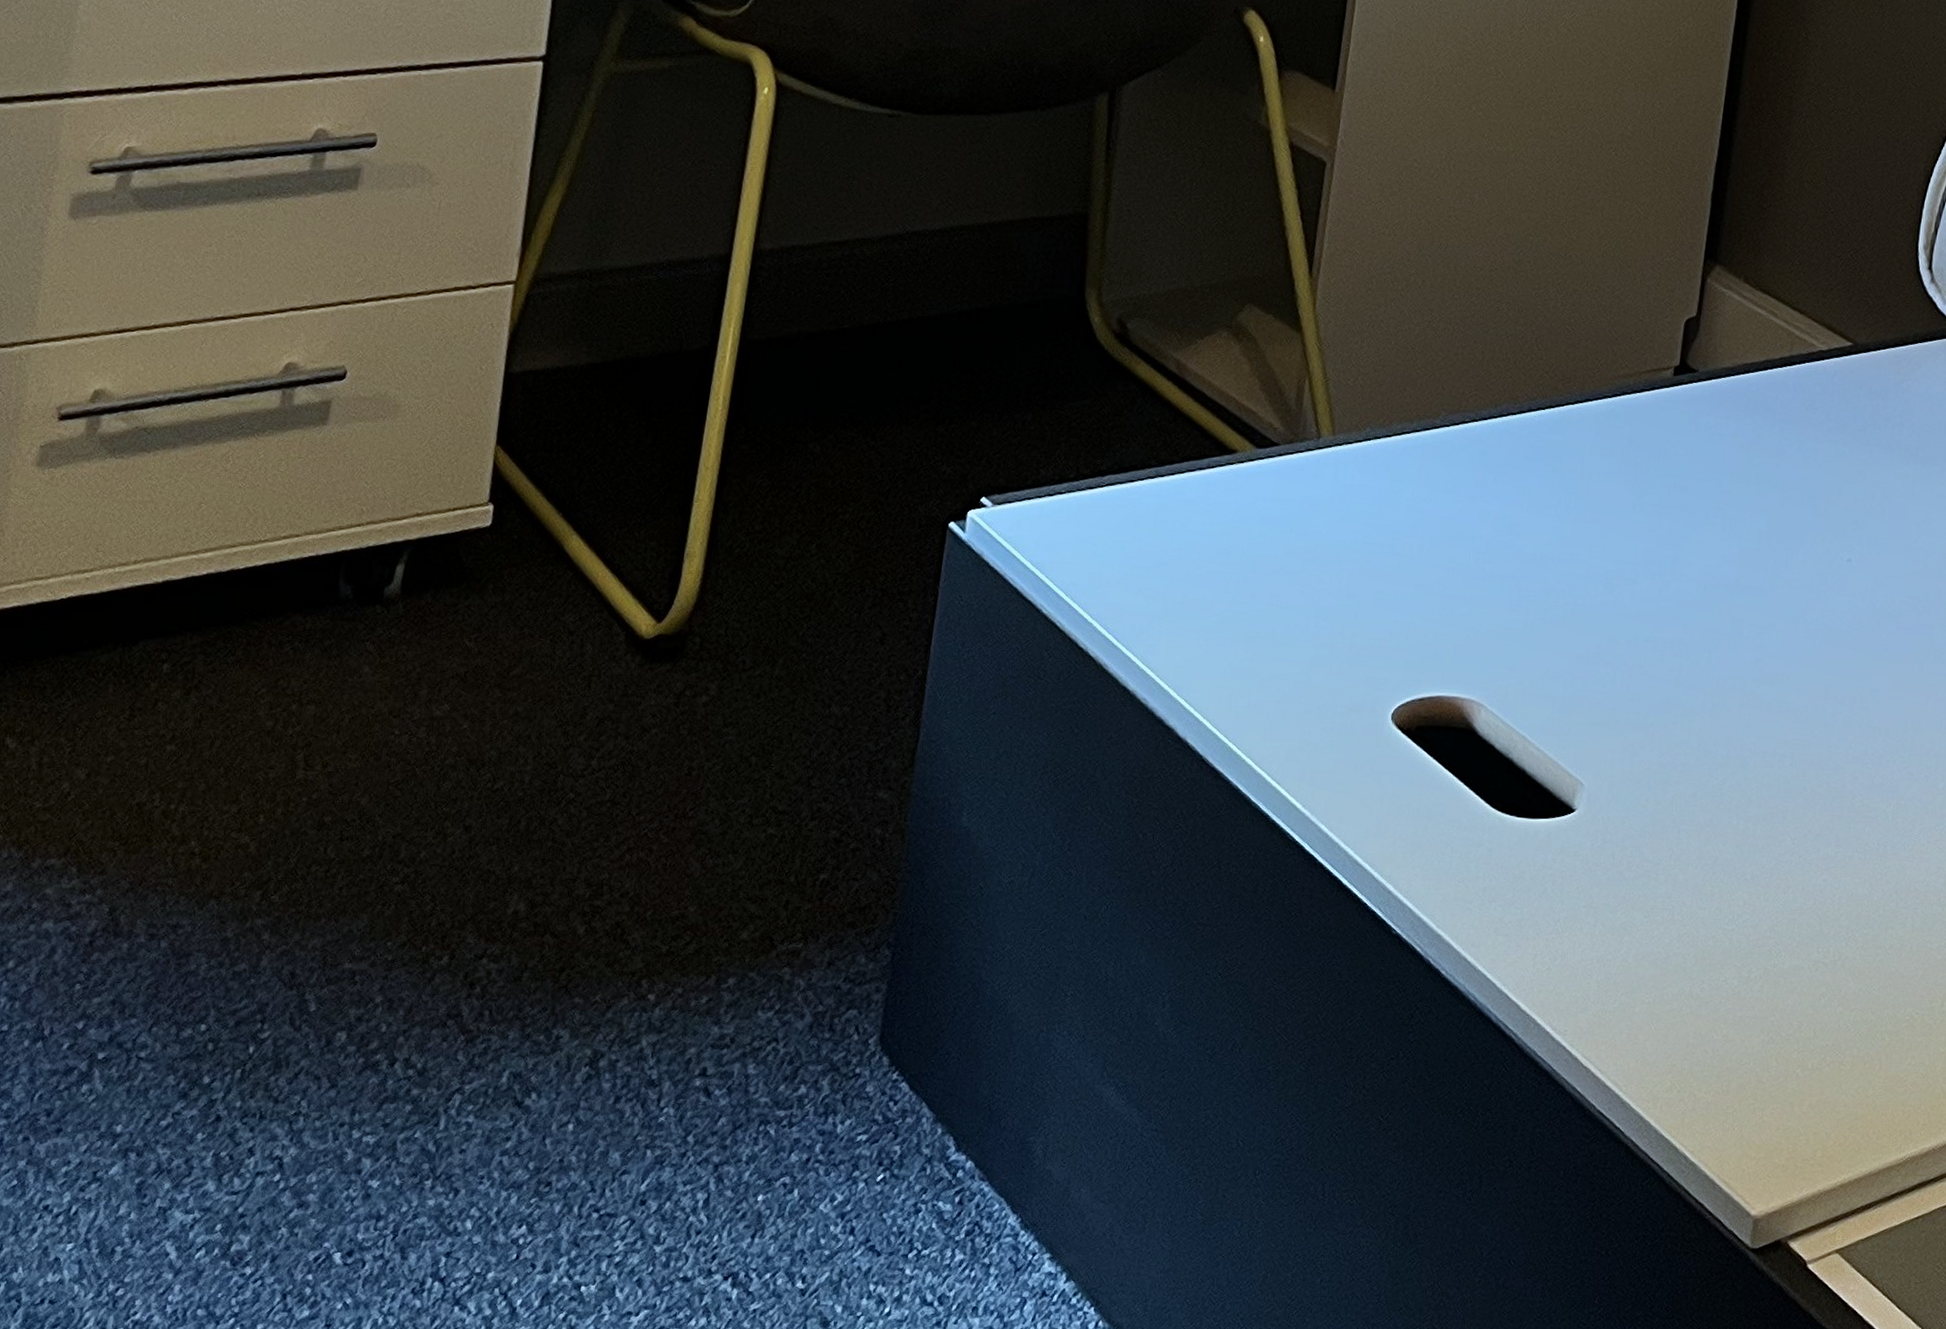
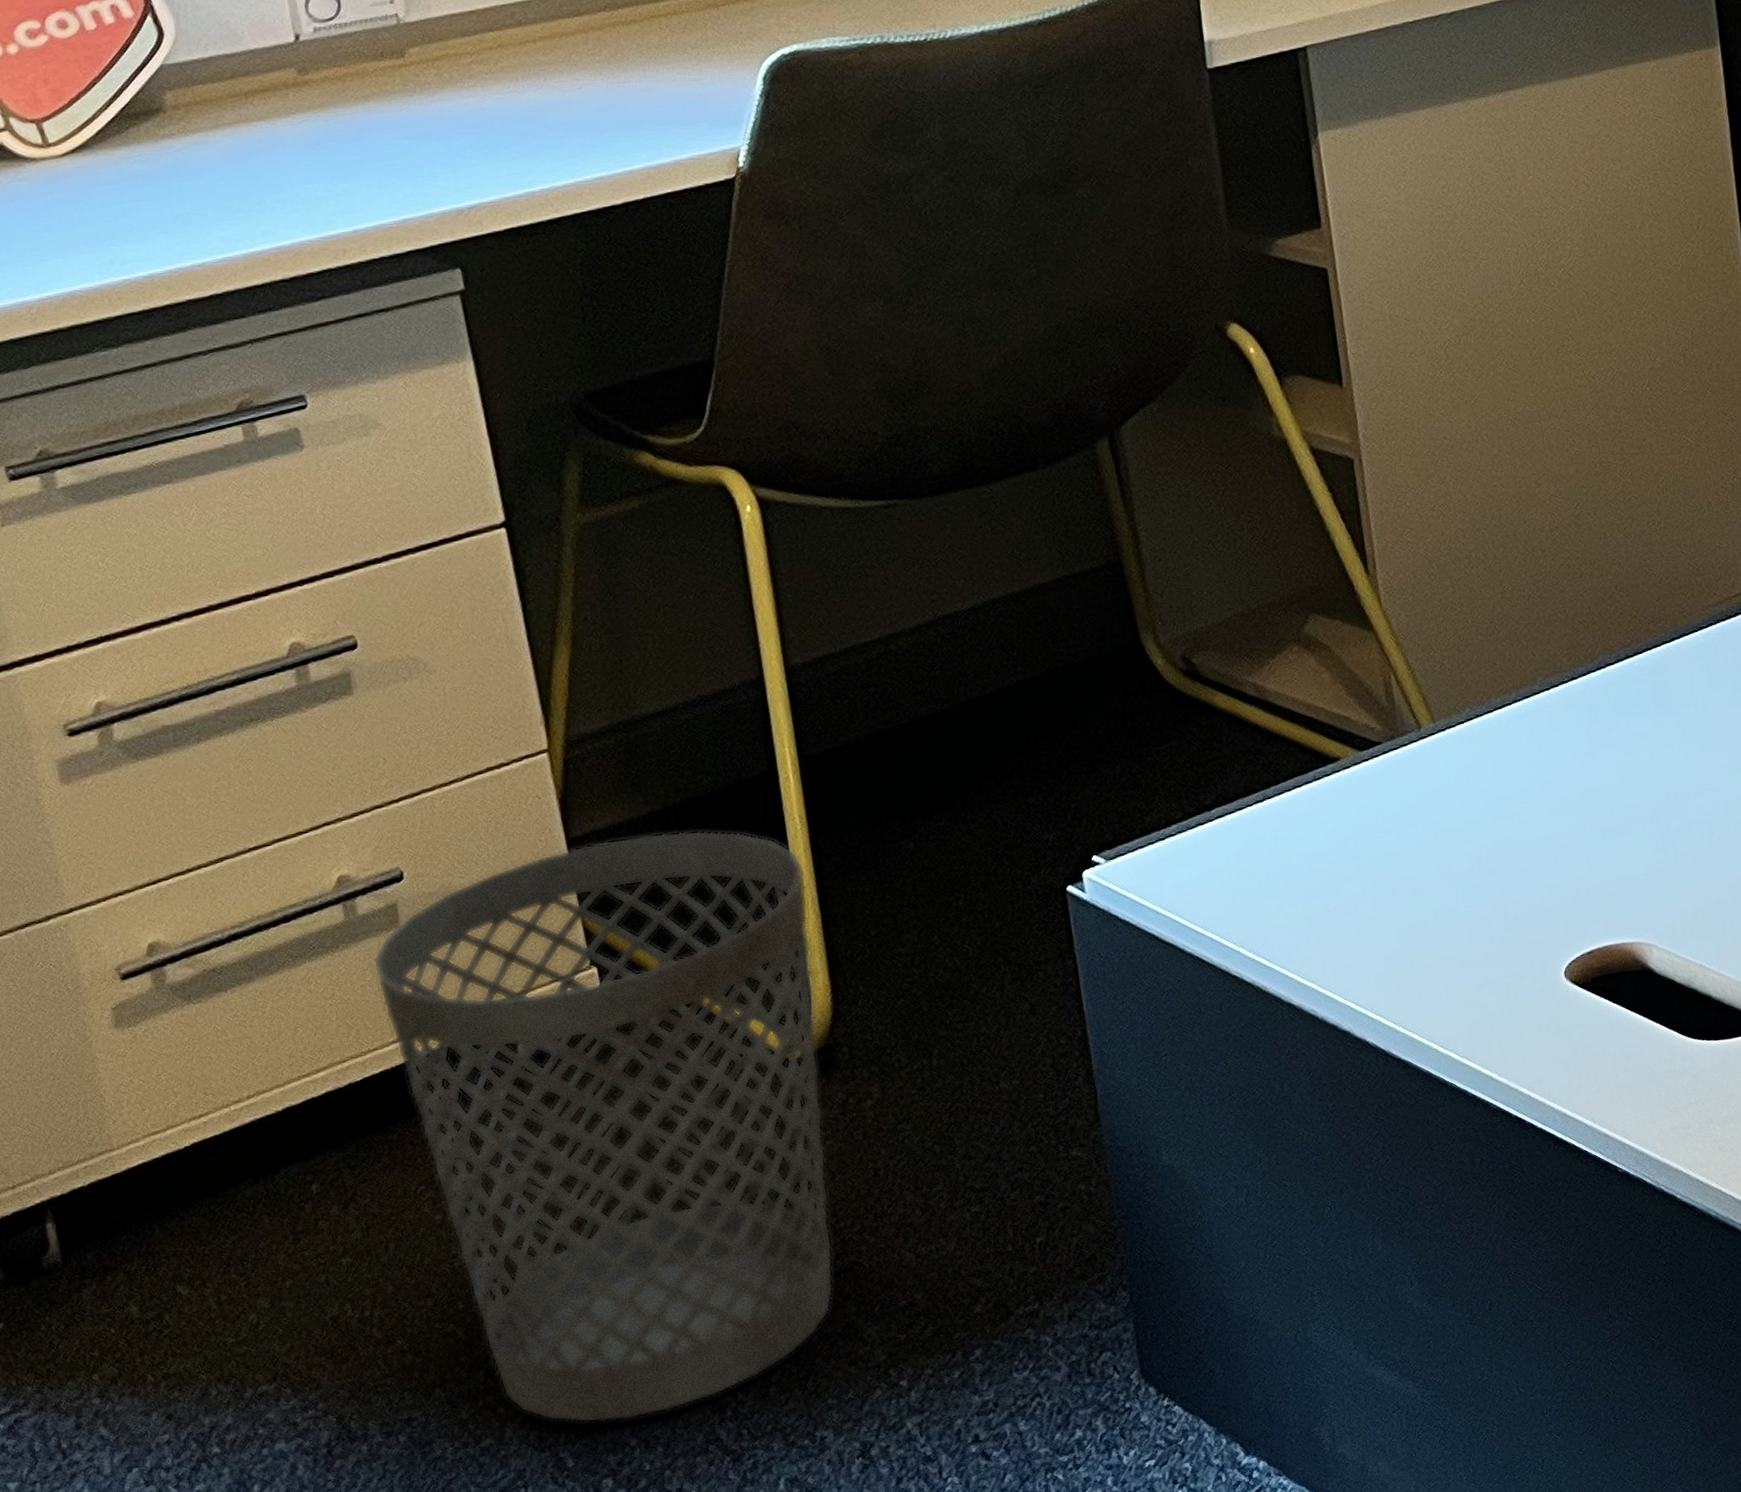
wastebasket: none [273,382,714,975] -> present [372,830,834,1423]

